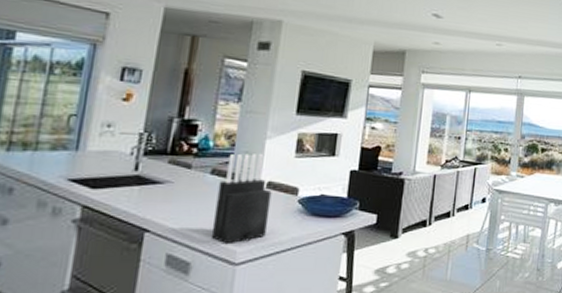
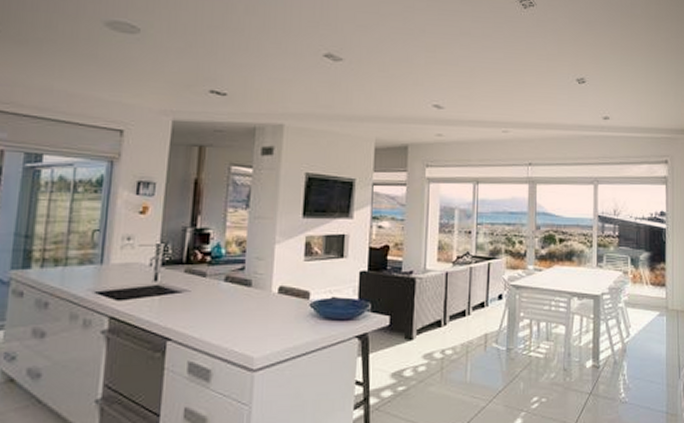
knife block: present [210,153,272,245] -> none [228,258,284,351]

